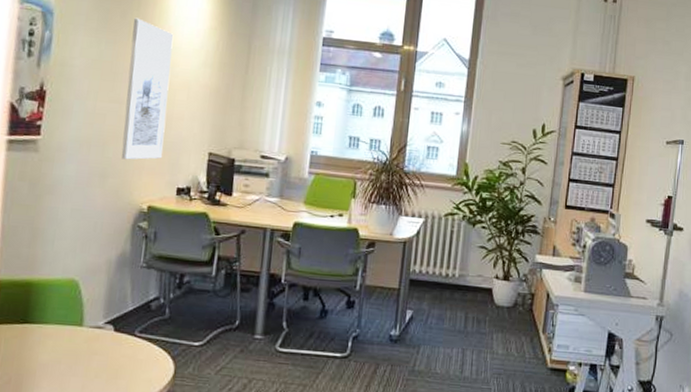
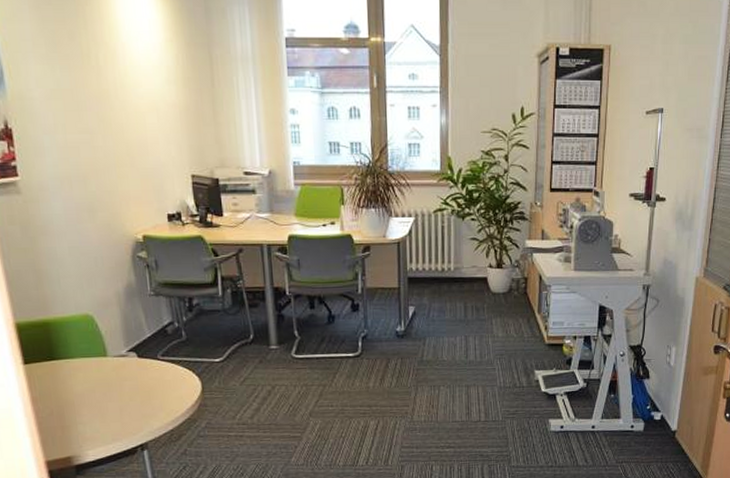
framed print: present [121,17,174,160] -> none [82,37,146,192]

